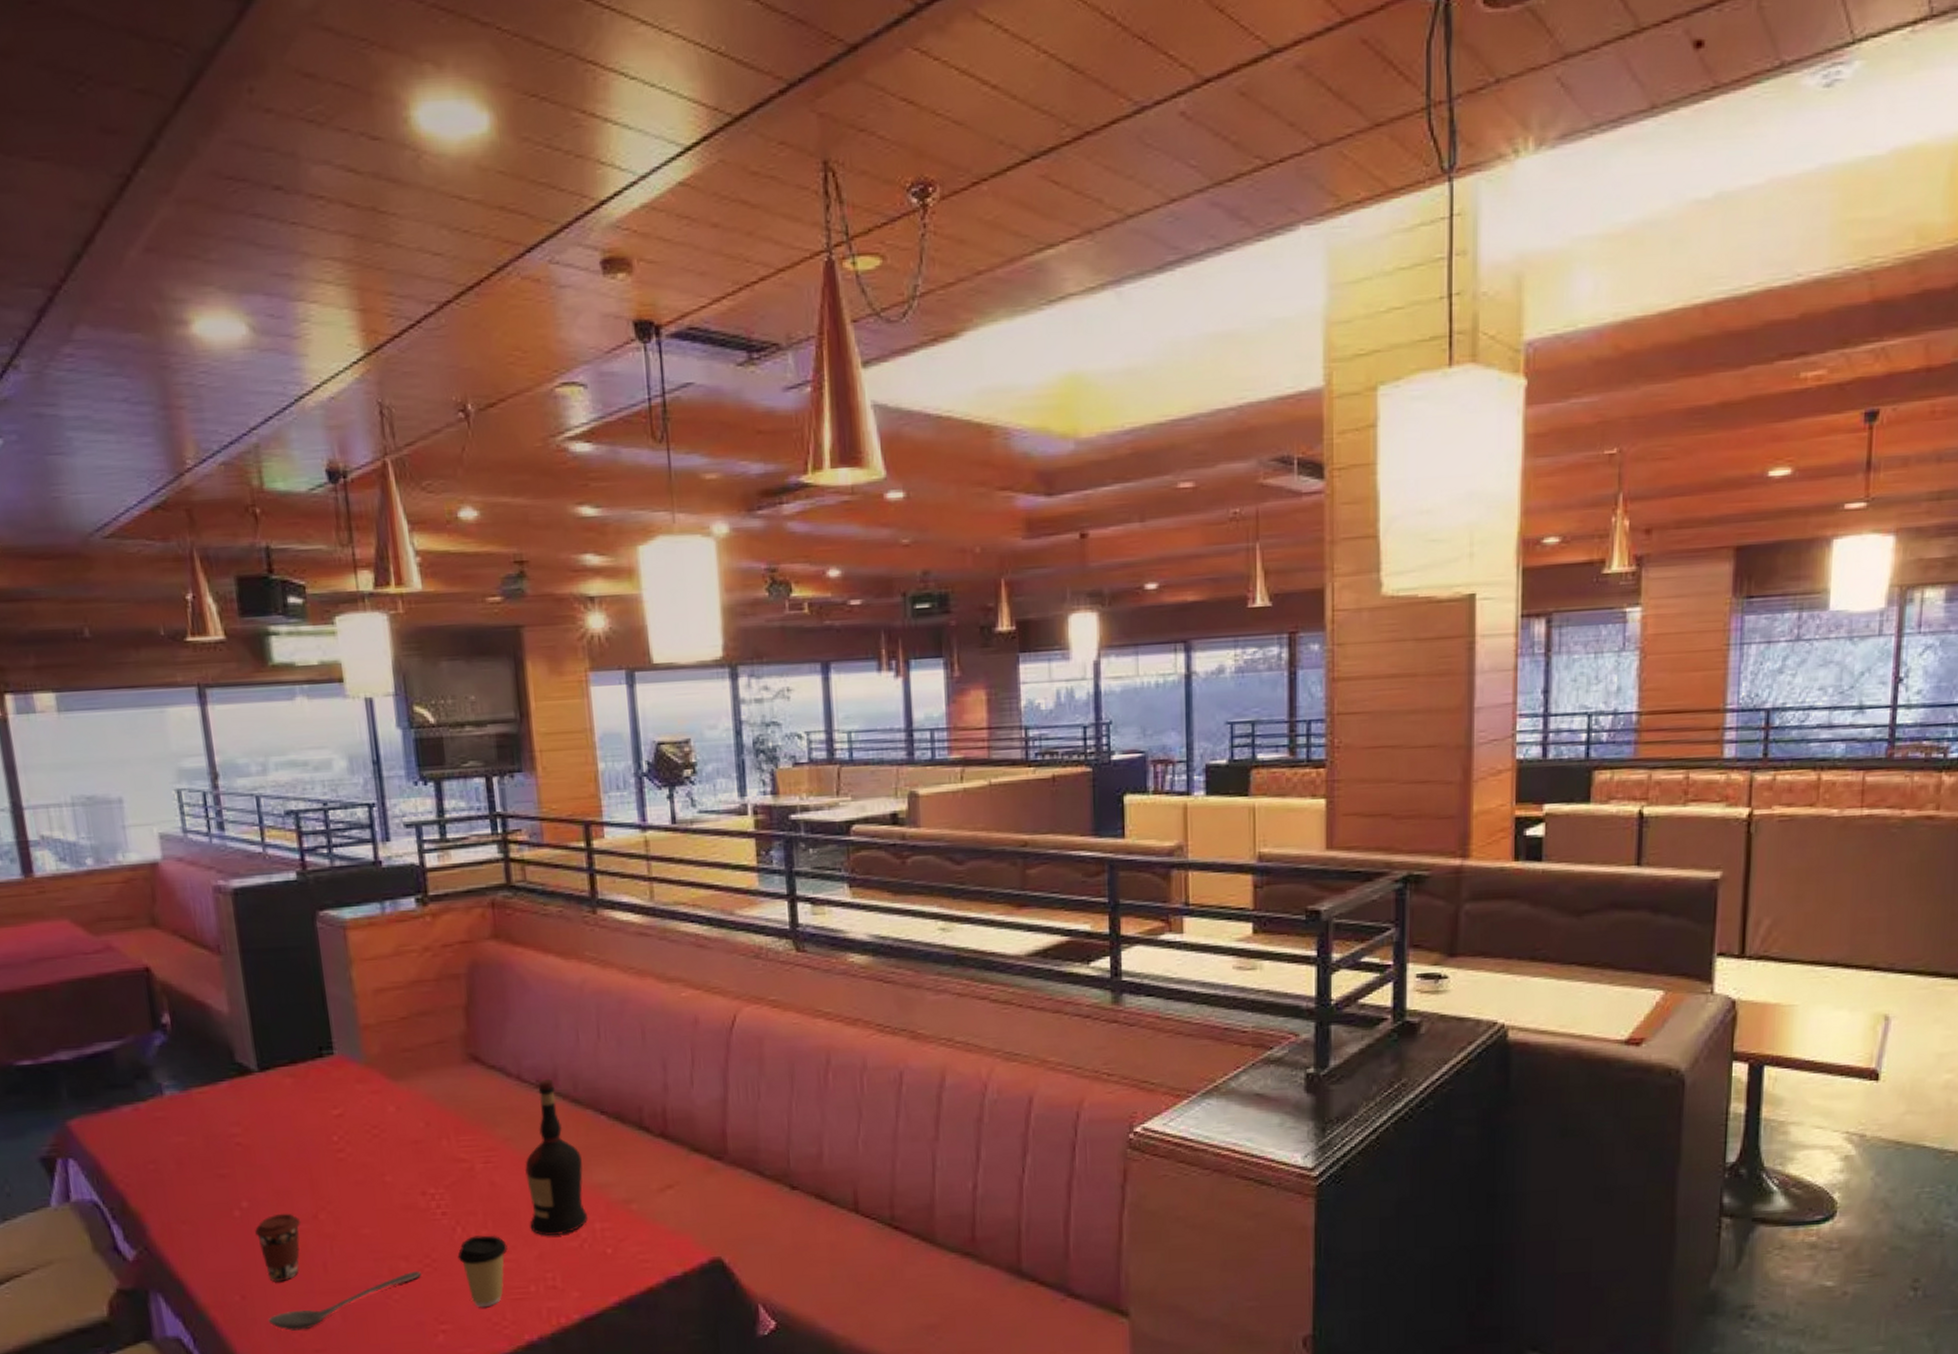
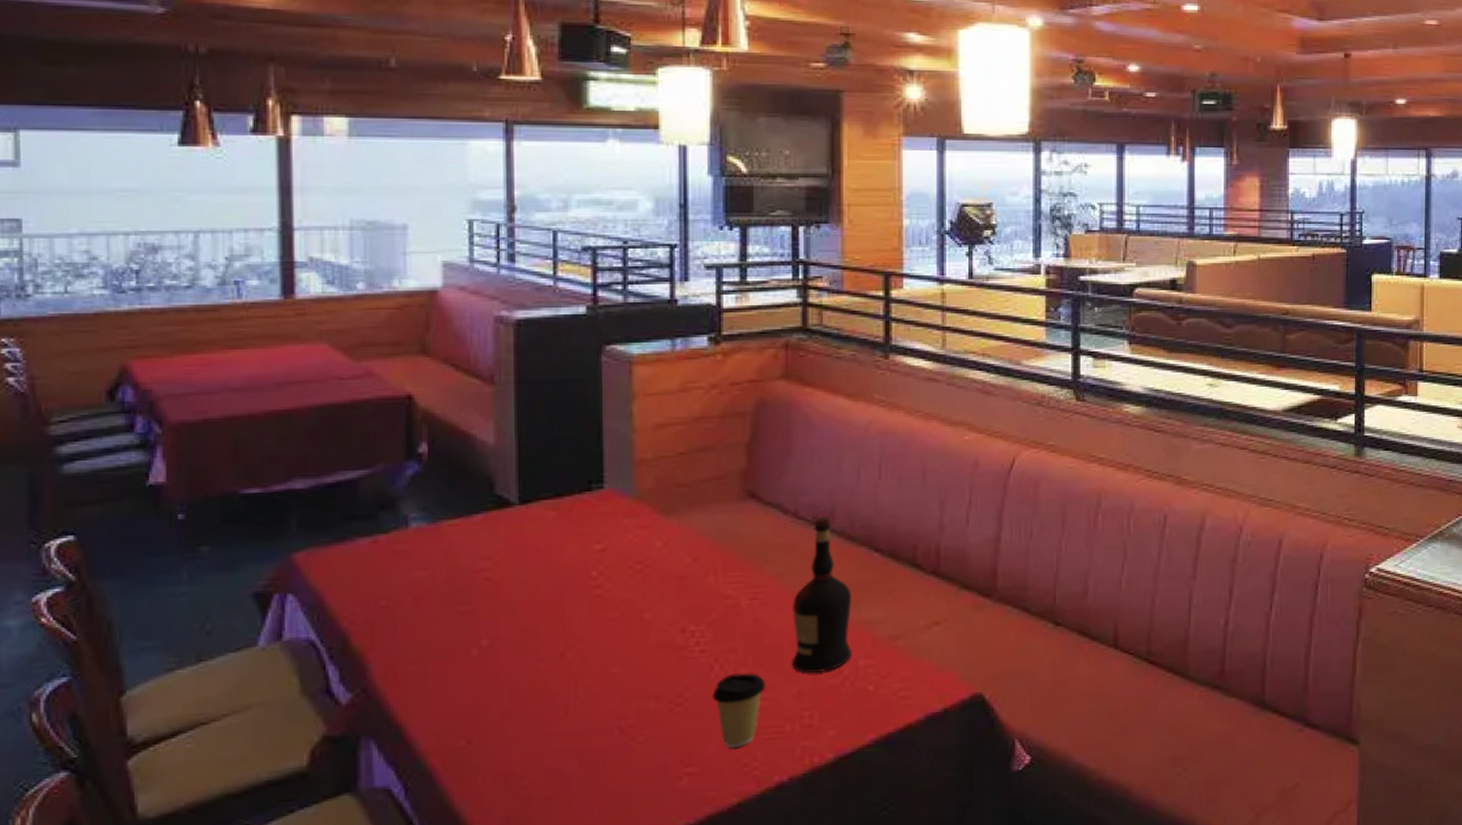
coffee cup: present [254,1213,301,1283] -> none [491,651,546,726]
stirrer: present [268,1270,421,1331] -> none [494,711,671,778]

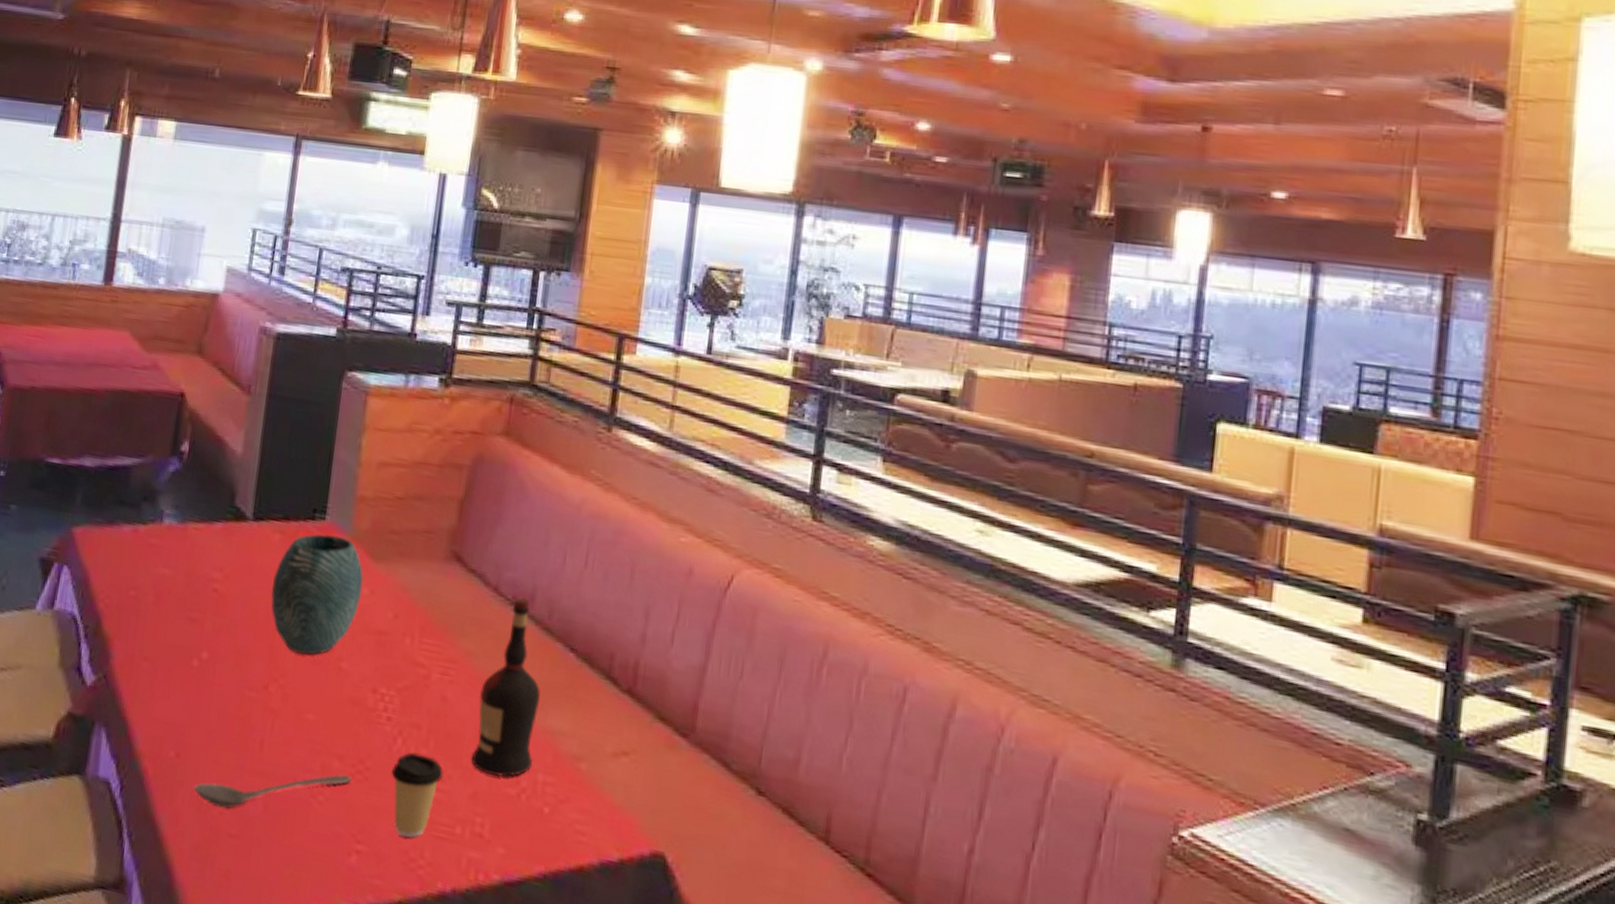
stirrer: none [494,711,671,778] -> present [194,773,351,809]
vase: none [554,501,656,618] -> present [271,533,364,656]

